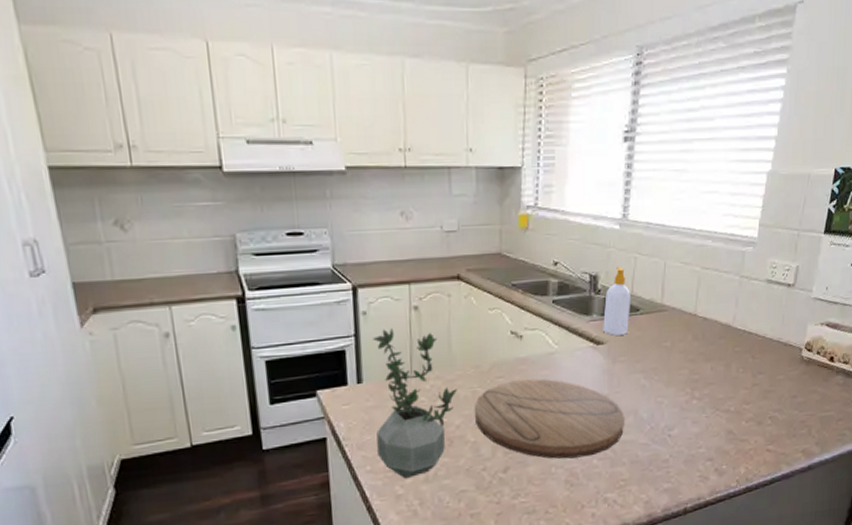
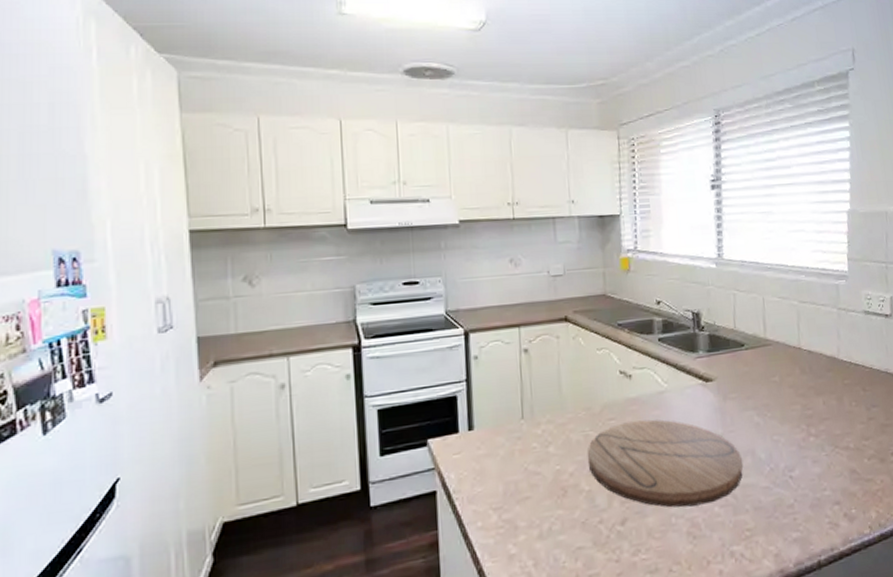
potted plant: present [373,328,457,479] -> none [484,372,569,536]
soap bottle: present [603,266,632,336] -> none [709,303,736,372]

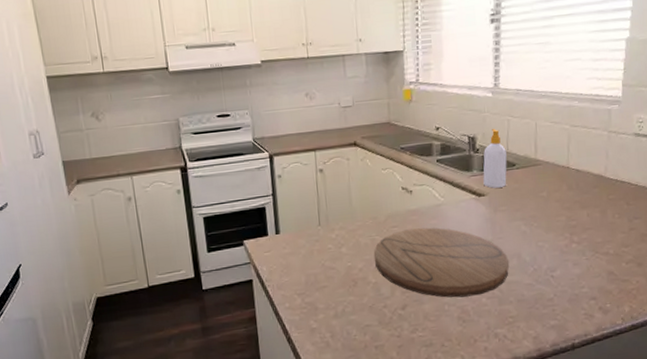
soap bottle: none [709,303,736,372] -> present [483,128,508,188]

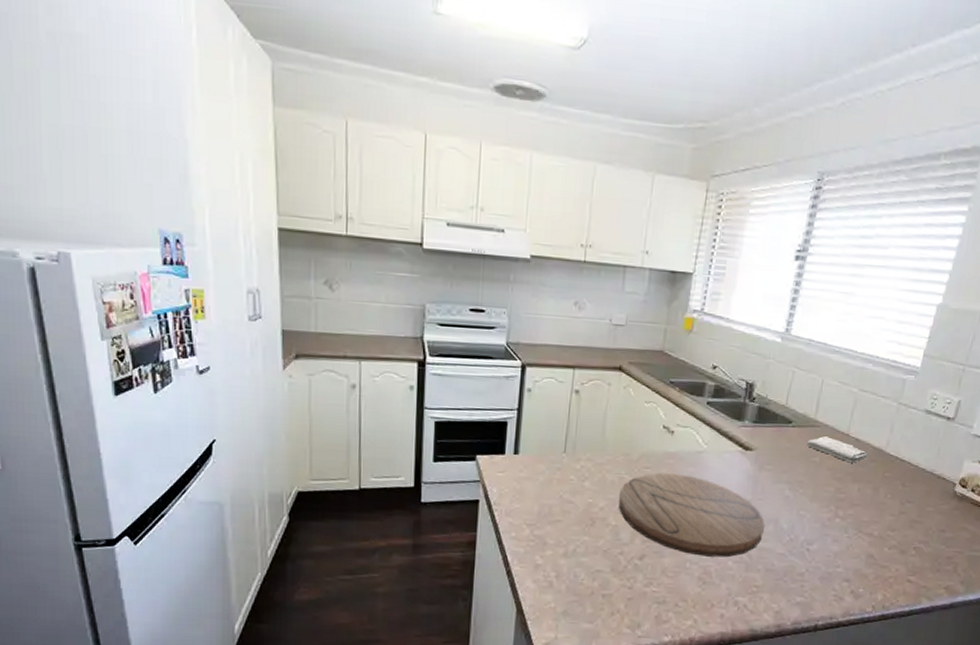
soap bottle: present [483,128,508,188] -> none [753,377,786,444]
washcloth: none [532,172,590,192] -> present [806,436,868,463]

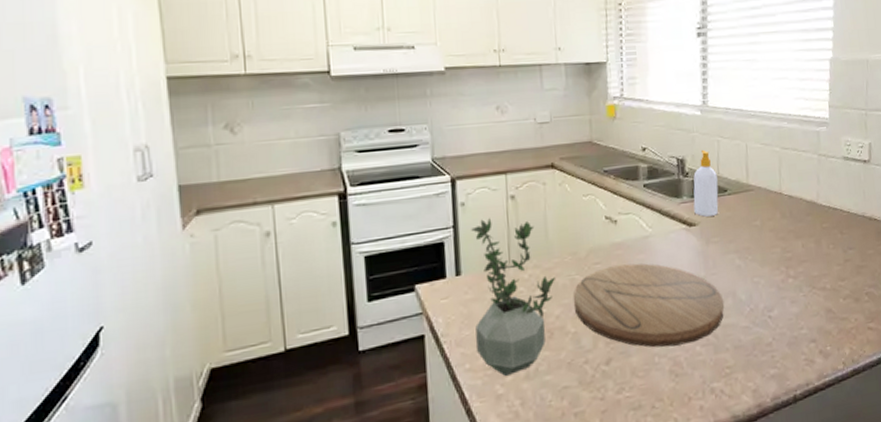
potted plant: none [522,407,605,551] -> present [471,218,555,377]
soap bottle: none [753,377,786,444] -> present [693,149,719,217]
washcloth: present [806,436,868,463] -> none [745,198,803,221]

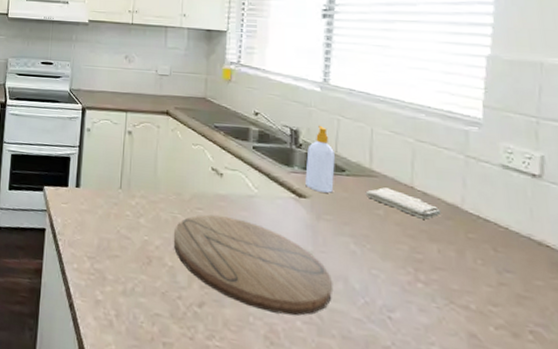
potted plant: present [471,218,555,377] -> none [84,145,159,287]
washcloth: none [745,198,803,221] -> present [365,187,441,219]

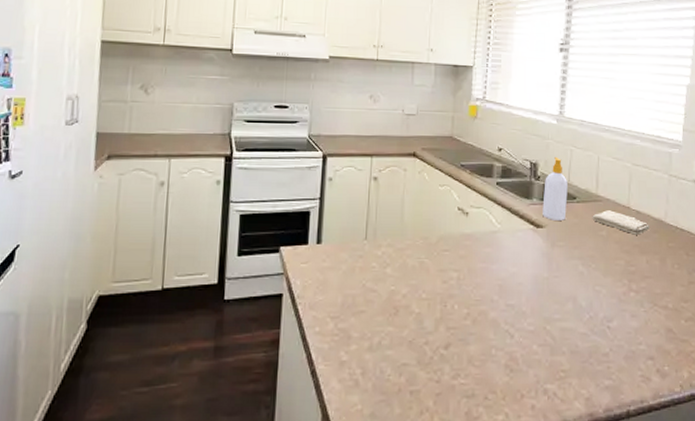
cutting board: present [174,214,332,316] -> none [421,255,563,341]

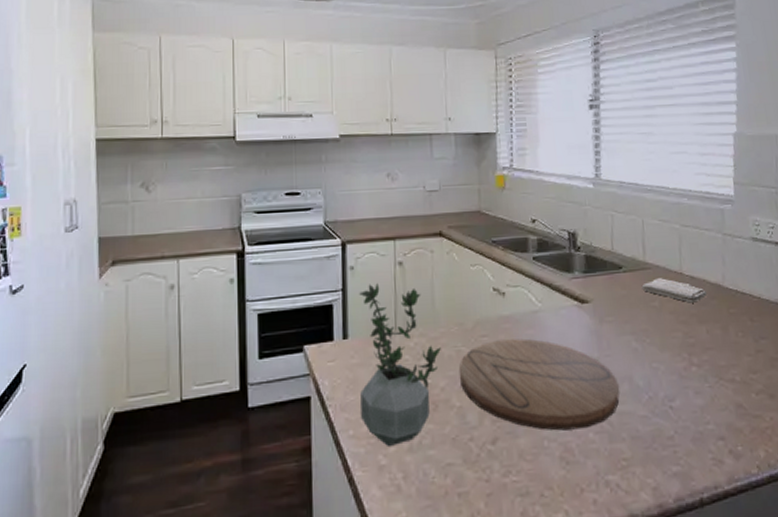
potted plant: none [326,195,406,345] -> present [359,283,441,448]
cutting board: none [421,255,563,341] -> present [459,338,620,431]
soap bottle: present [542,156,569,220] -> none [585,223,613,294]

